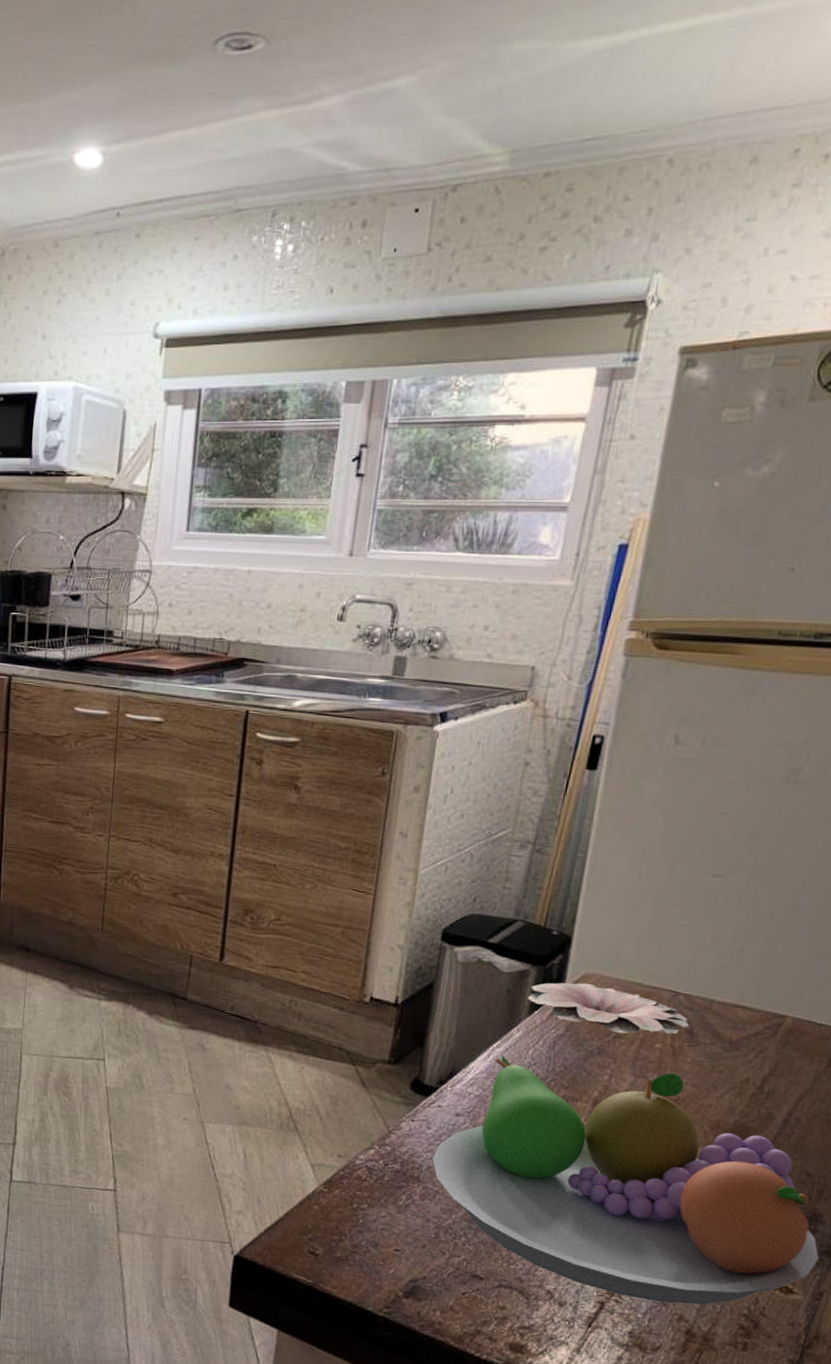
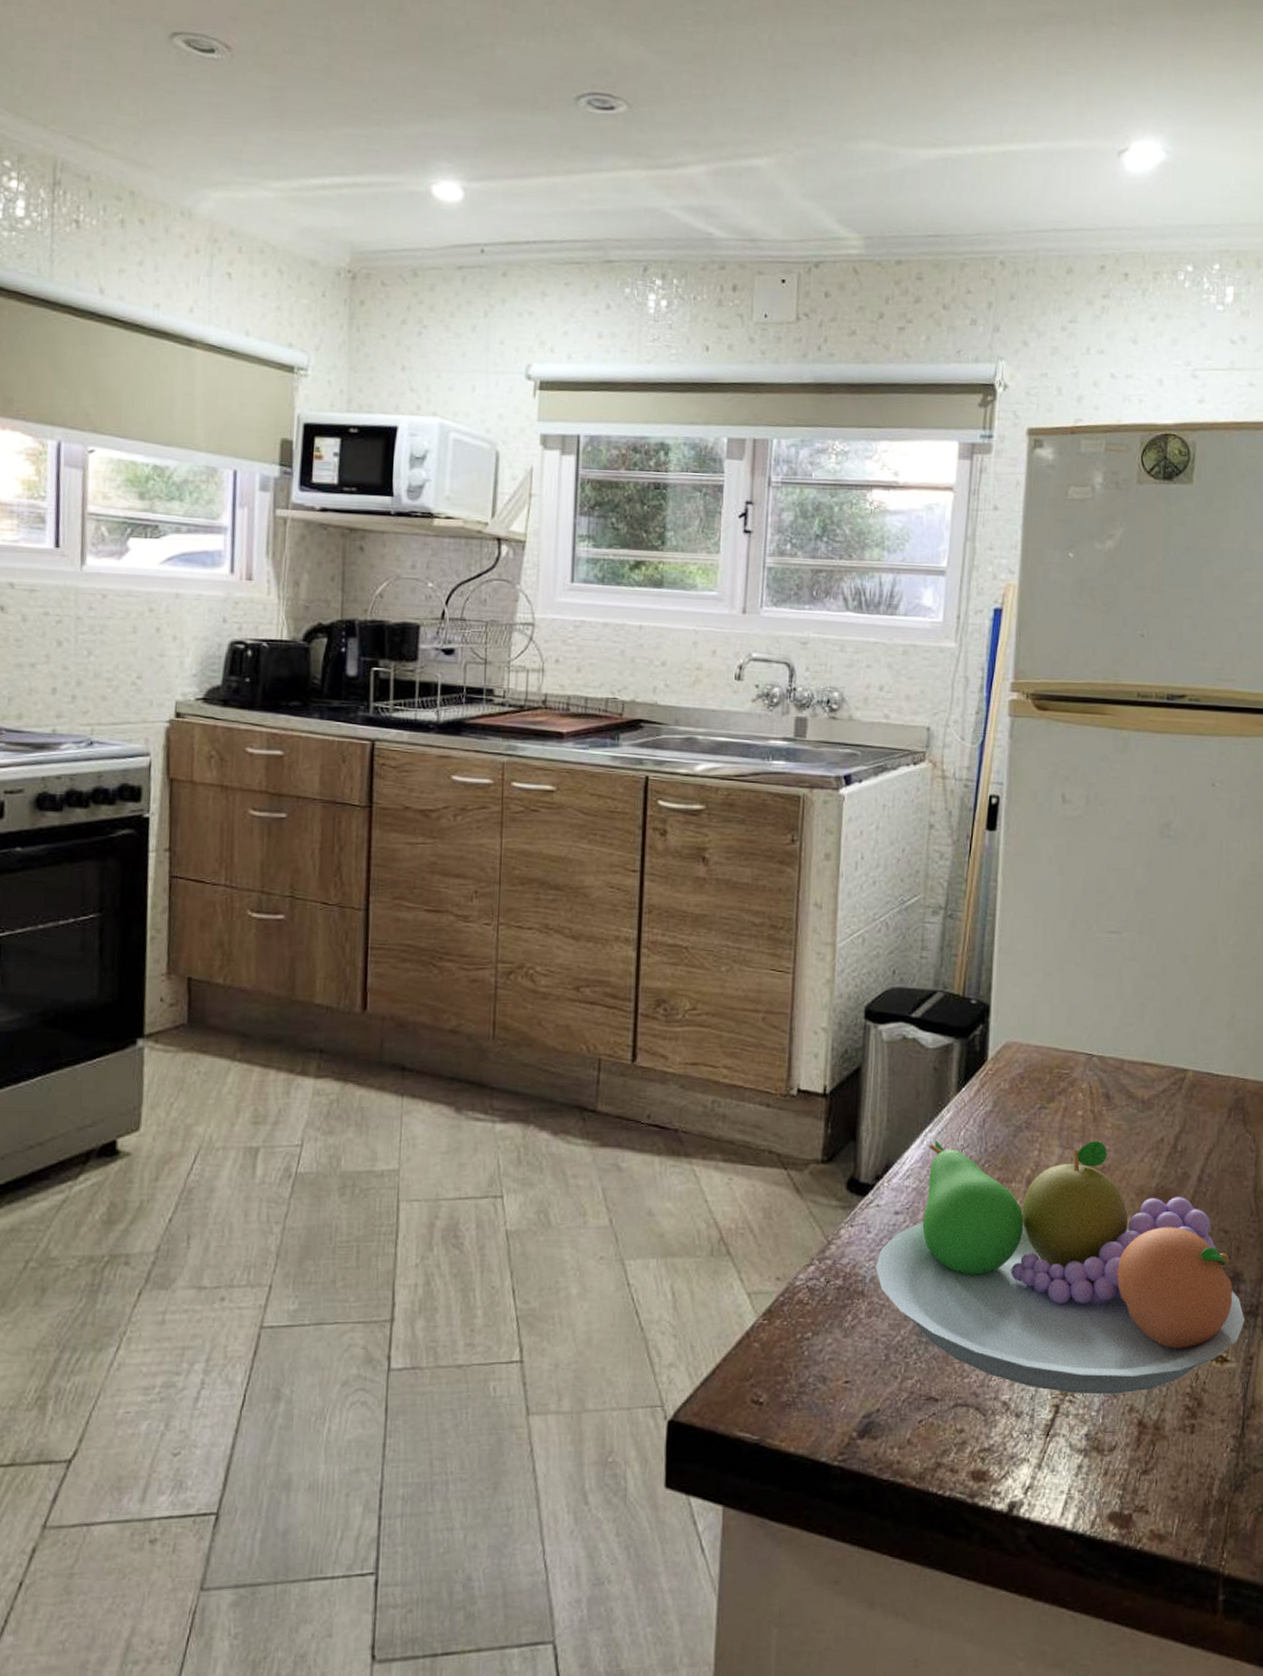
flower: present [528,982,689,1034] -> none [954,1052,1105,1103]

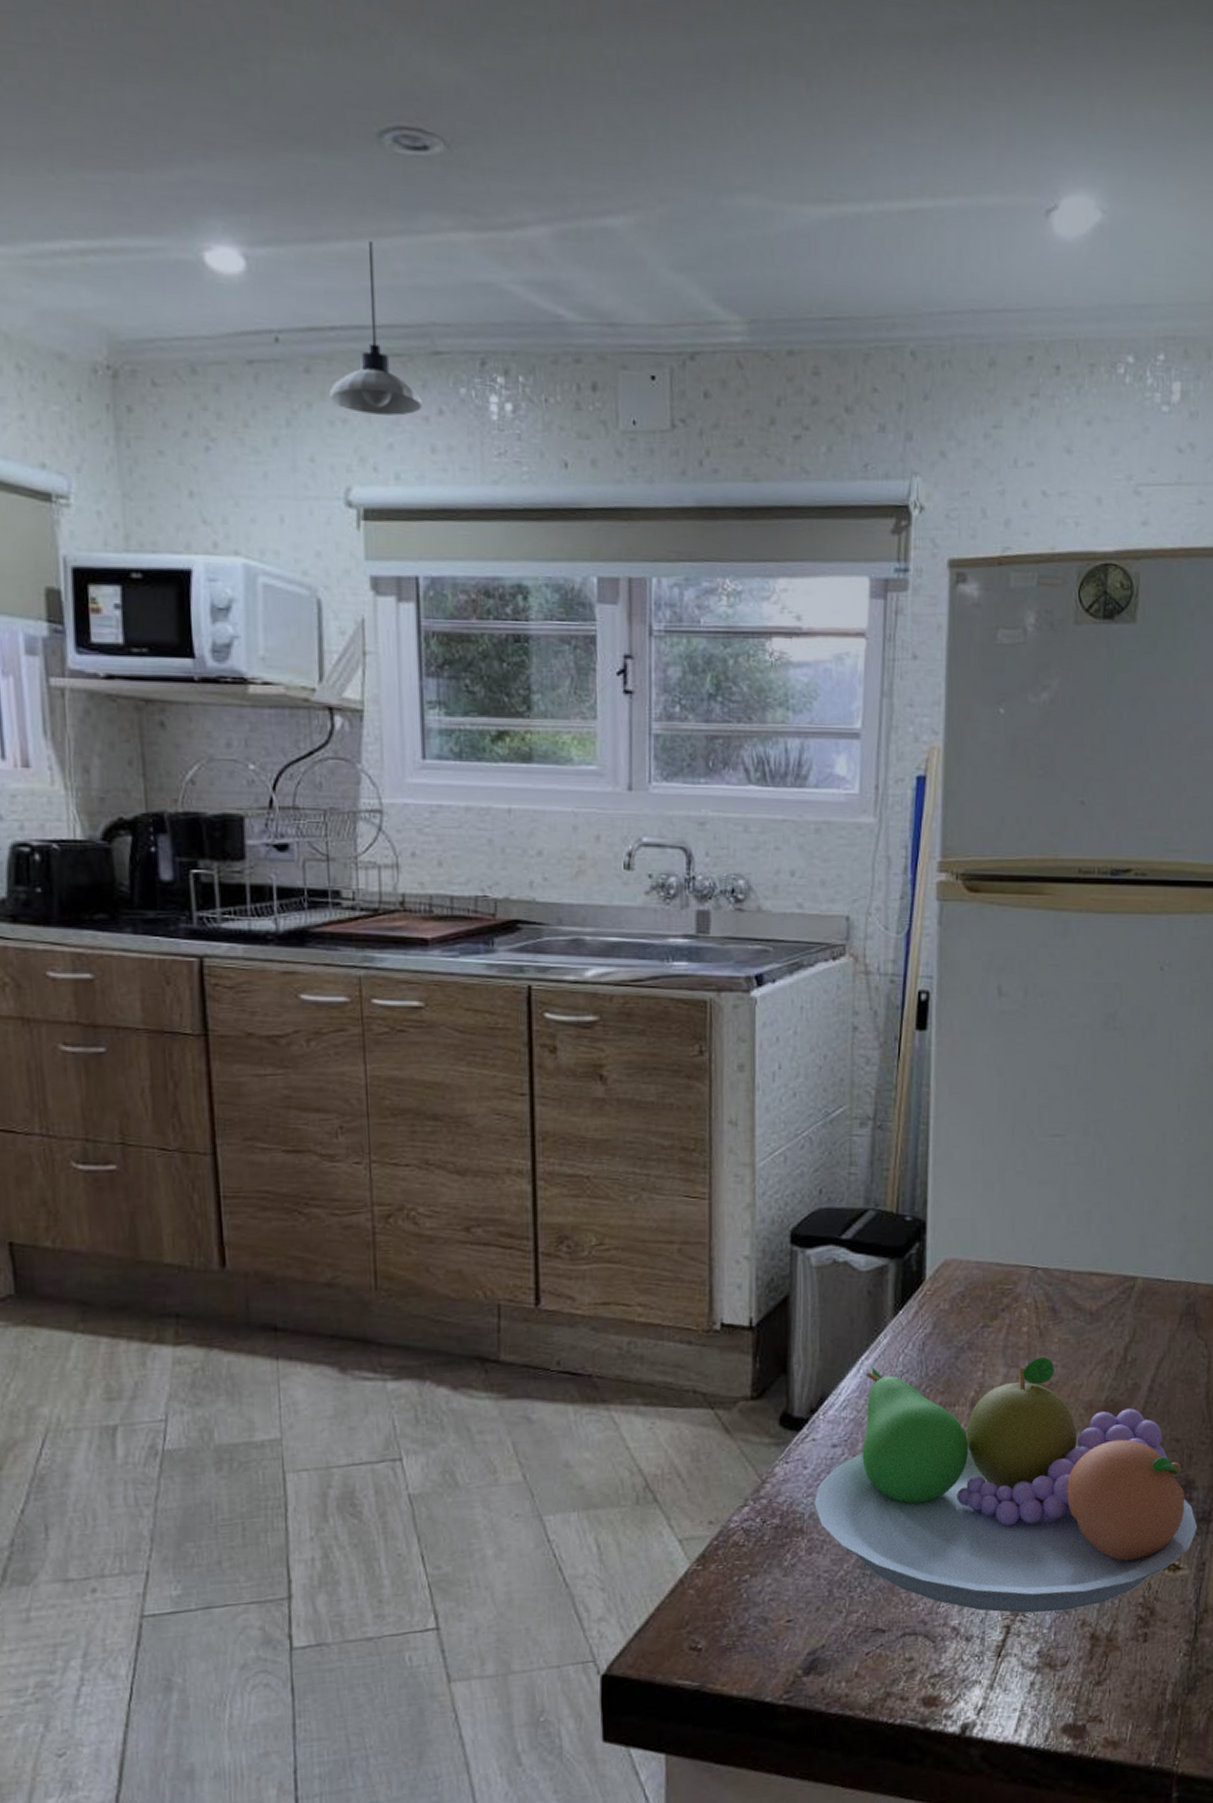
pendant light: none [520,177,594,309] -> present [329,241,422,416]

